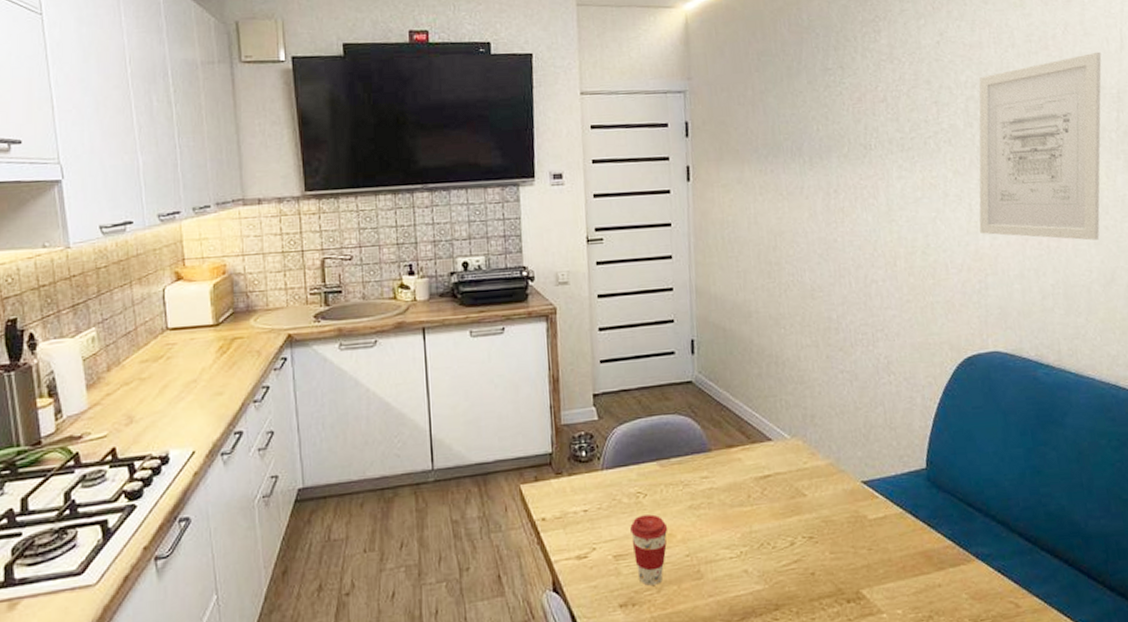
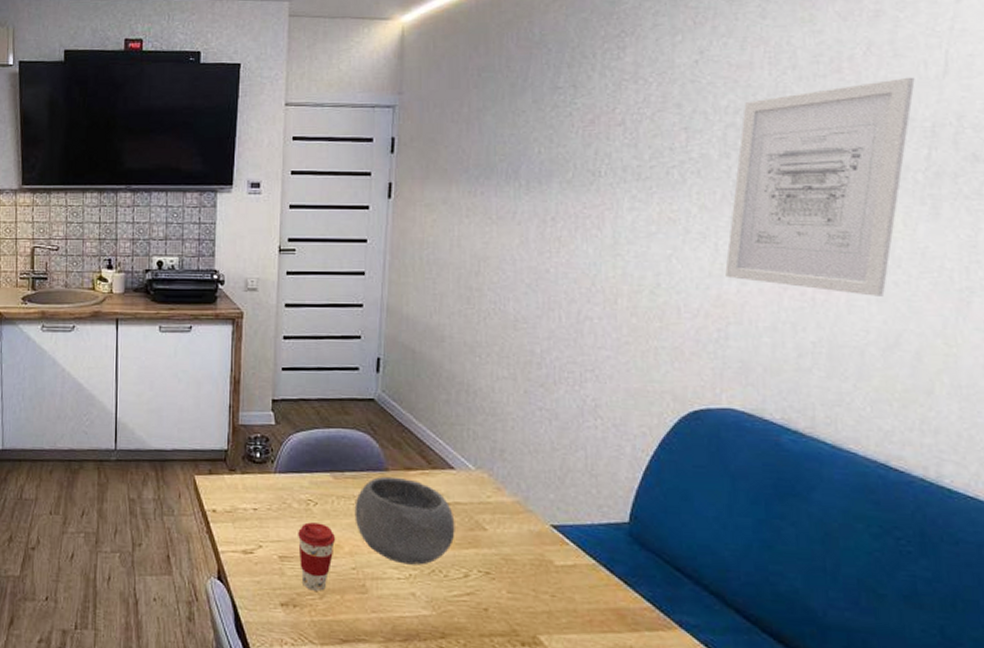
bowl: none [682,456,779,543] -> present [354,476,455,565]

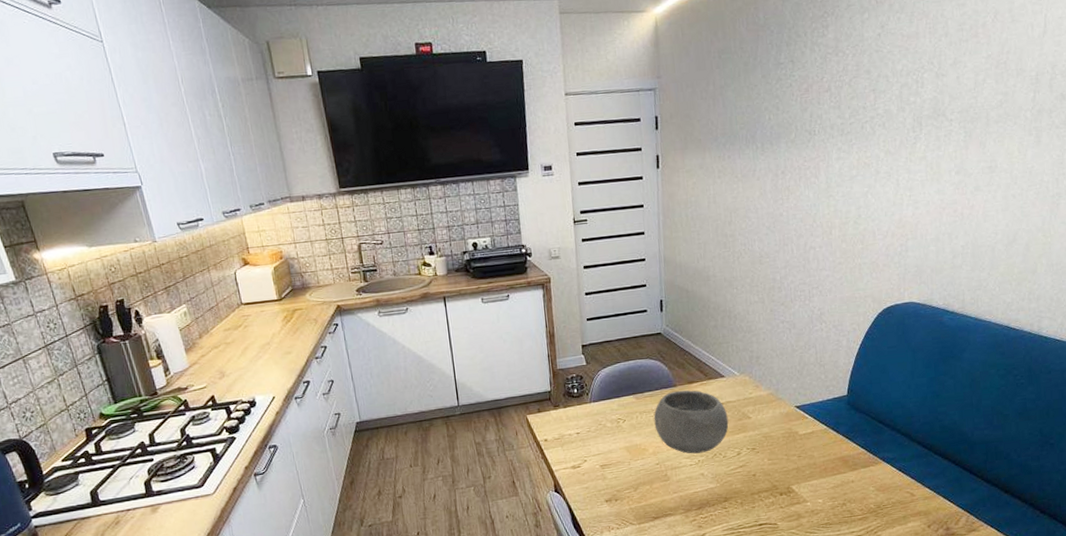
coffee cup: present [298,522,336,591] -> none [613,434,642,486]
wall art: present [725,77,915,296] -> none [904,37,1025,208]

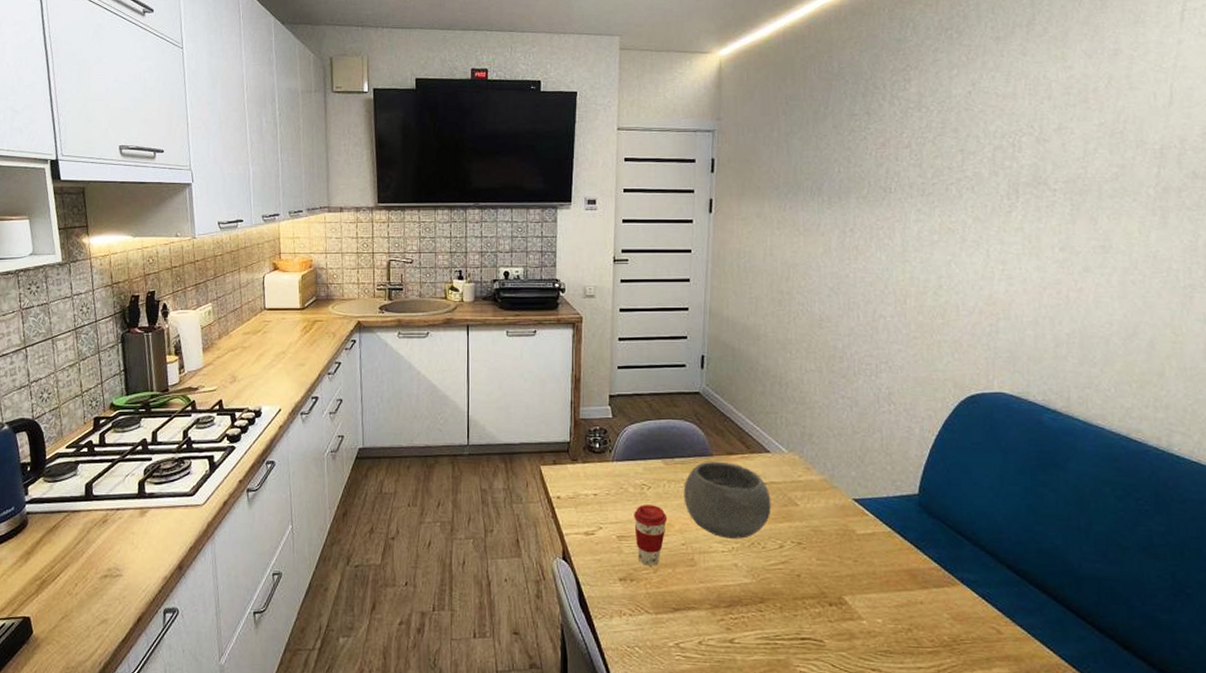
coffee cup: none [613,434,642,486] -> present [634,505,668,566]

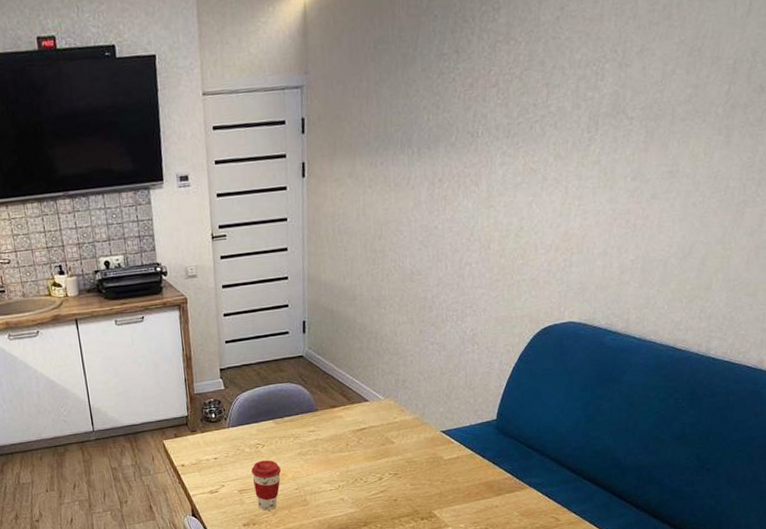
bowl: present [683,461,771,539] -> none [293,414,371,479]

